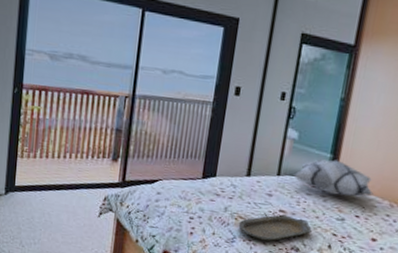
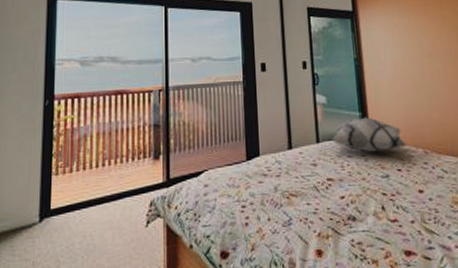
serving tray: present [238,214,312,242] -> none [291,183,362,217]

